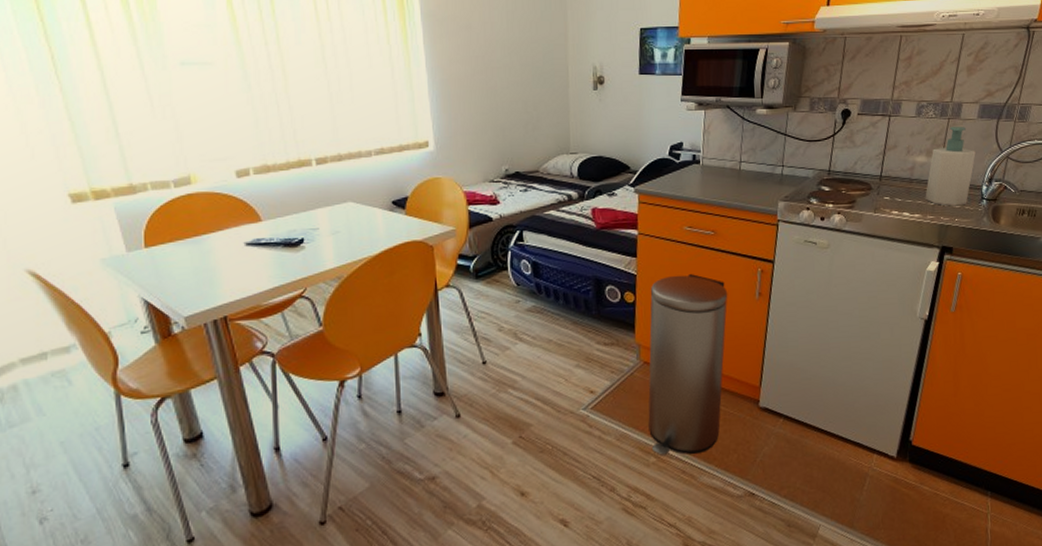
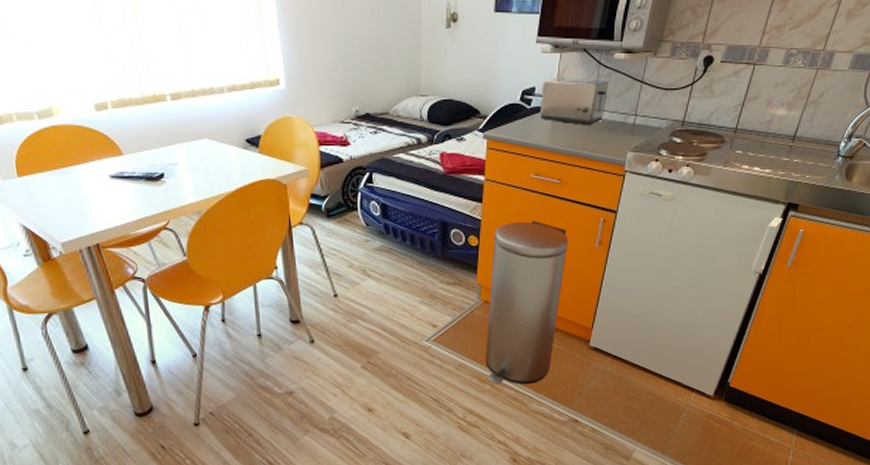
toaster: none [688,132,754,178] -> present [539,77,608,126]
soap bottle: present [925,127,976,206] -> none [779,78,840,162]

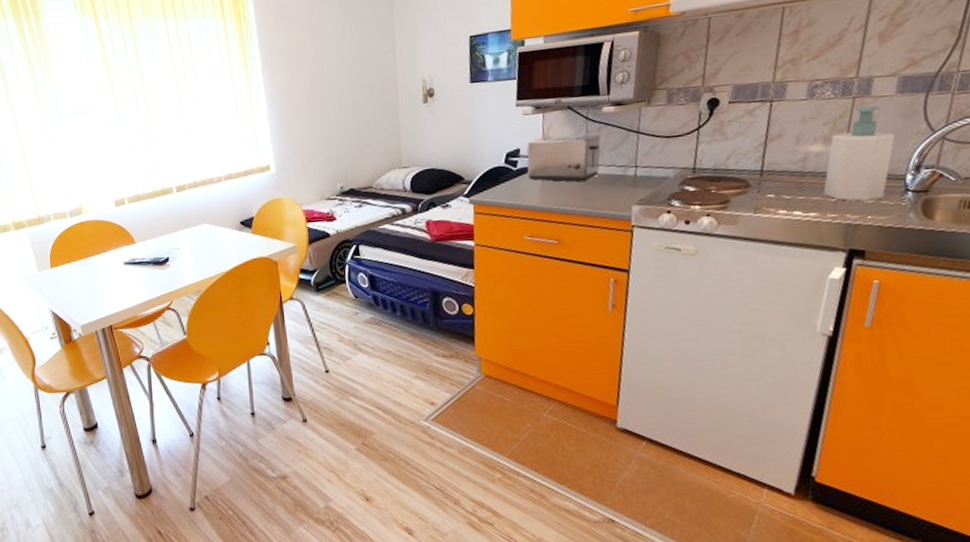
pedal bin: present [485,221,569,384] -> none [489,285,577,473]
soap bottle: none [779,78,840,162] -> present [823,106,895,202]

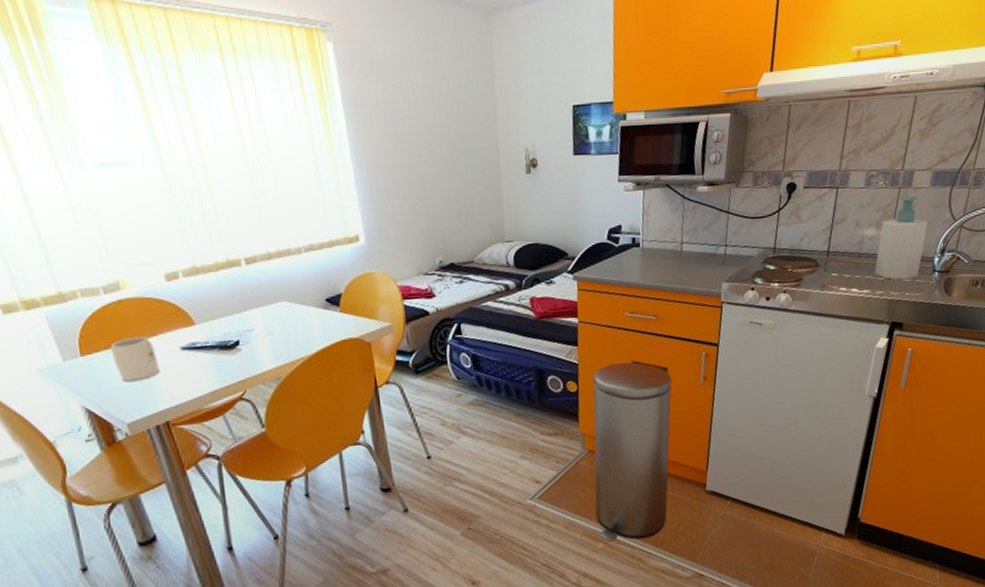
mug: none [73,252,107,290] -> present [111,336,160,381]
pedal bin: none [489,285,577,473] -> present [593,360,673,542]
toaster: present [527,134,601,182] -> none [628,213,695,260]

